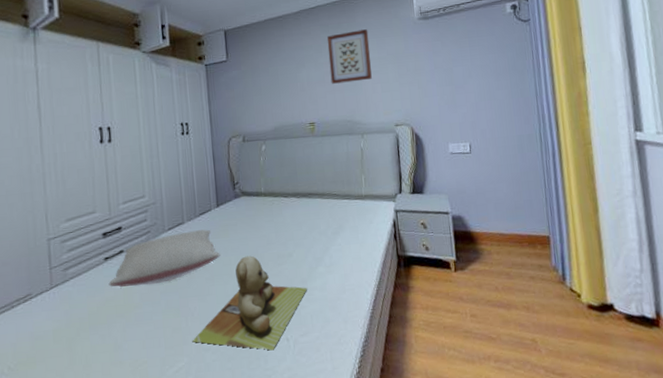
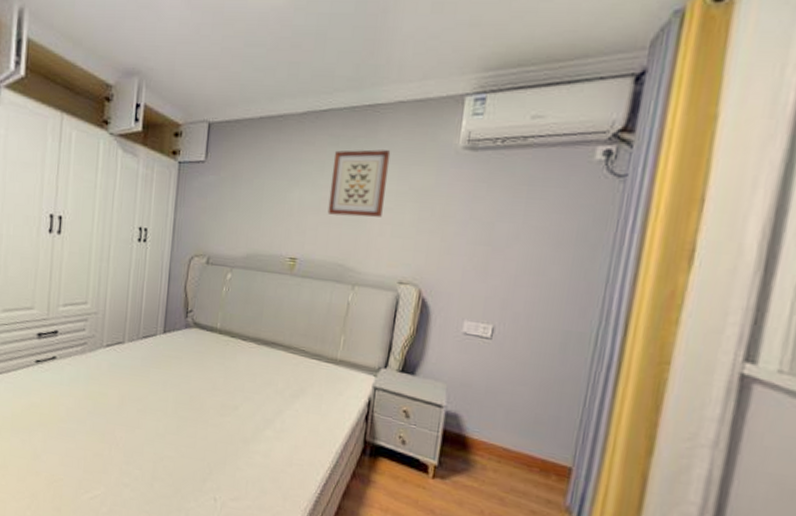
pillow: present [108,229,220,288] -> none [36,352,158,403]
teddy bear: present [192,255,307,351] -> none [112,396,248,506]

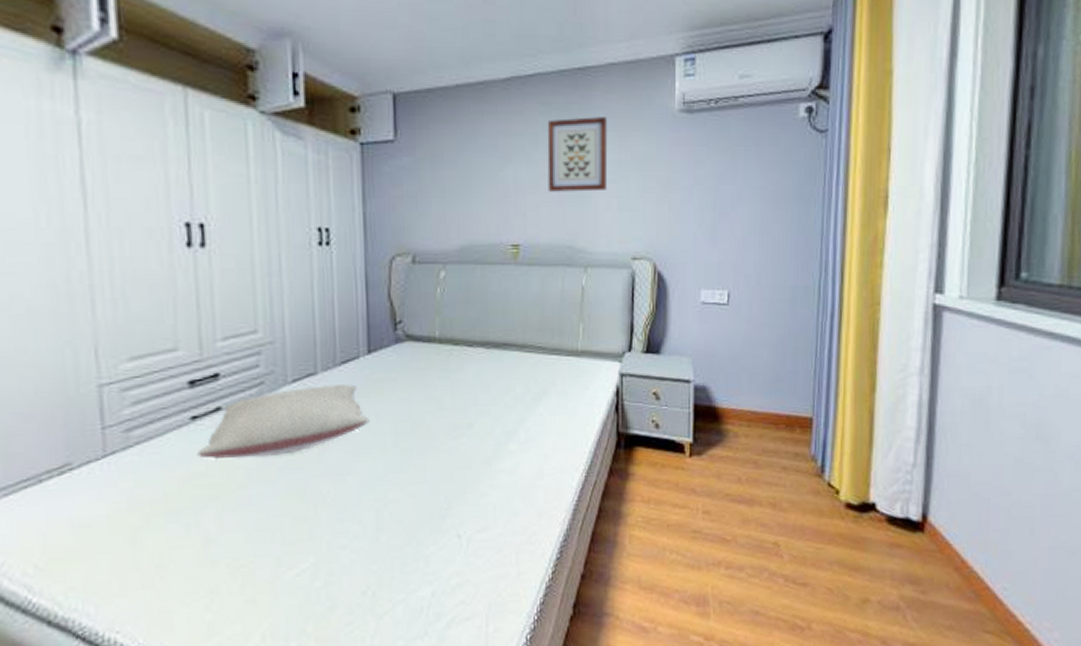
pillow: none [36,352,158,403] -> present [197,384,370,460]

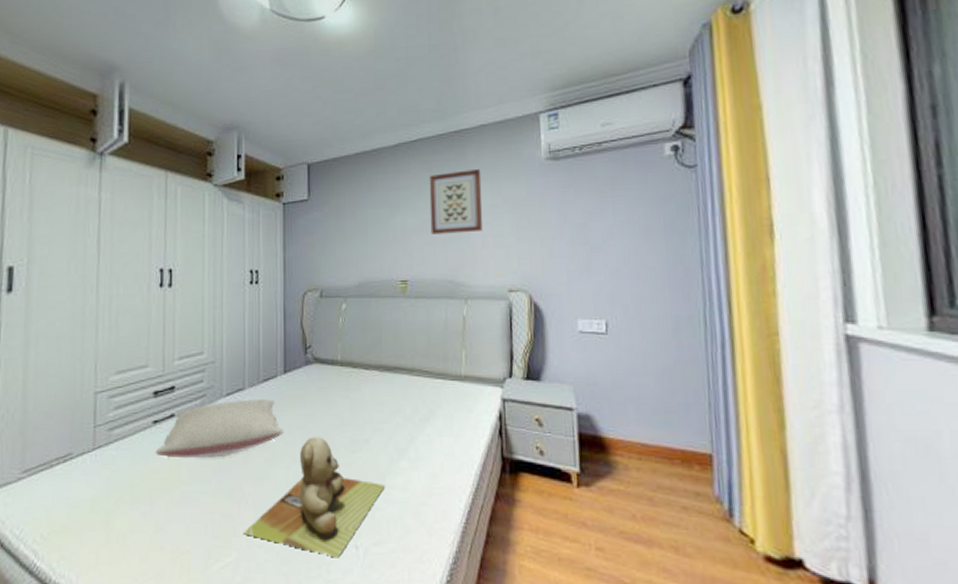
teddy bear: none [322,423,491,550] -> present [243,437,385,558]

